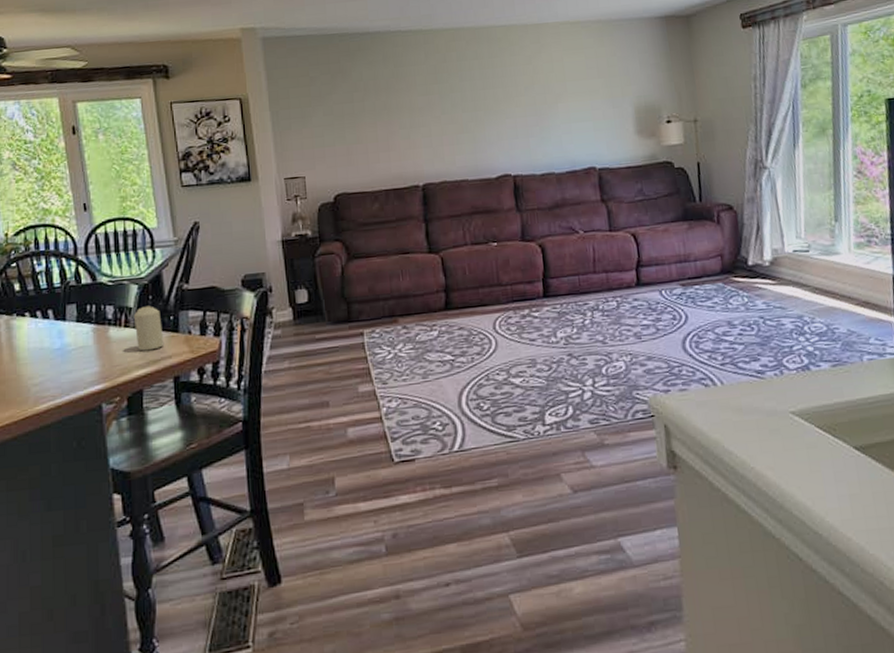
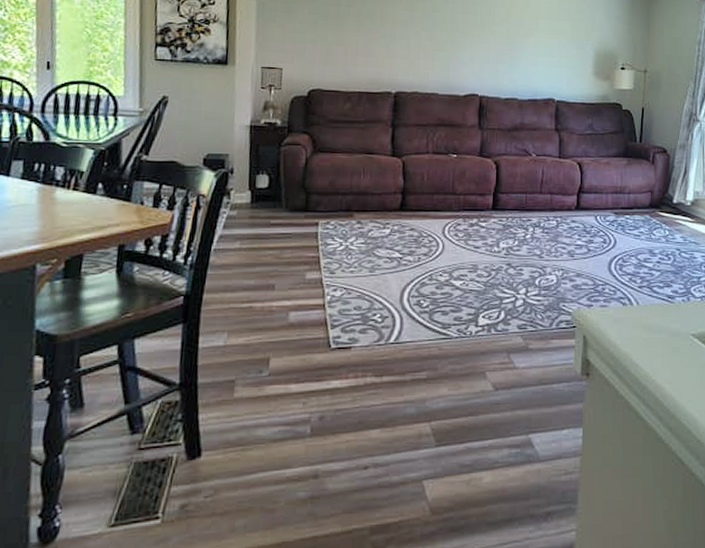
candle: present [133,306,164,351] -> none [84,172,114,216]

